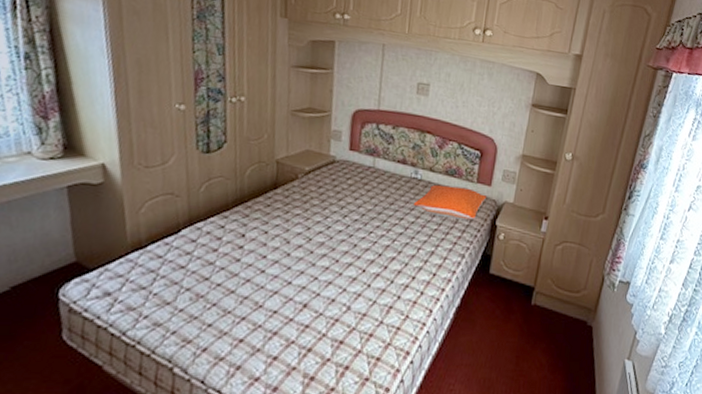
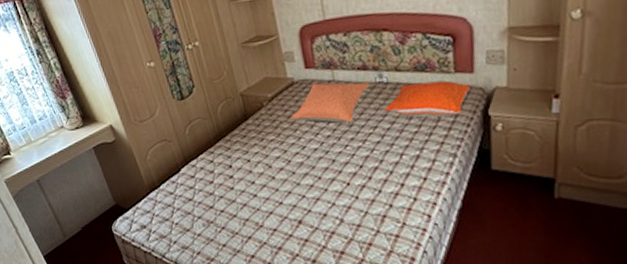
pillow: none [322,166,406,210] -> present [290,82,370,123]

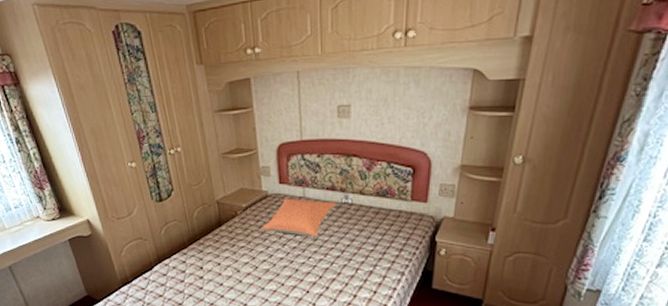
pillow: present [384,80,472,118] -> none [346,207,424,239]

